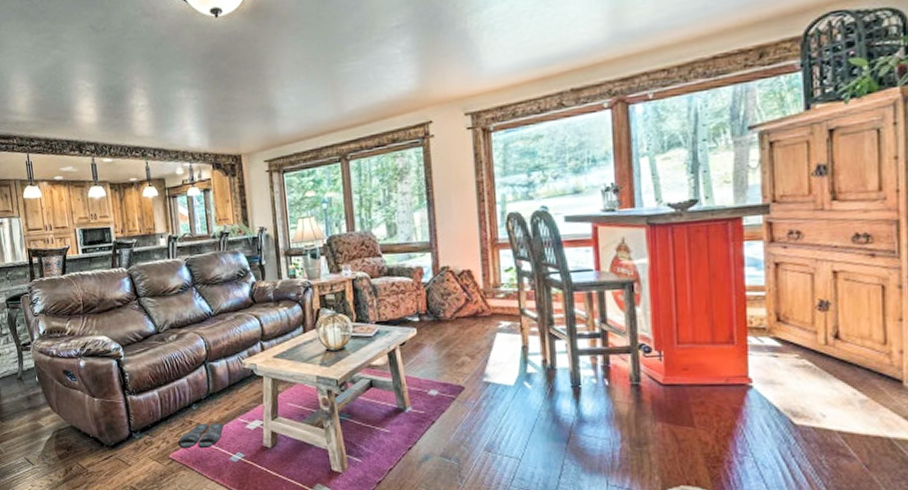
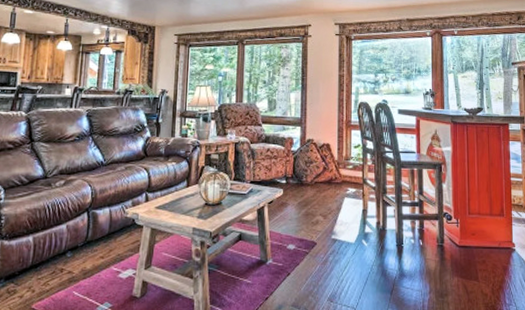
slippers: present [178,423,224,448] -> none [45,271,96,297]

